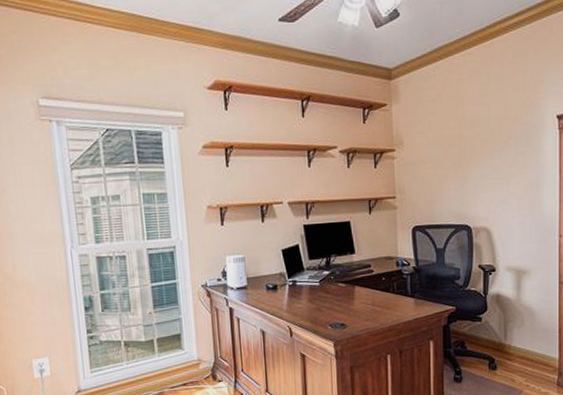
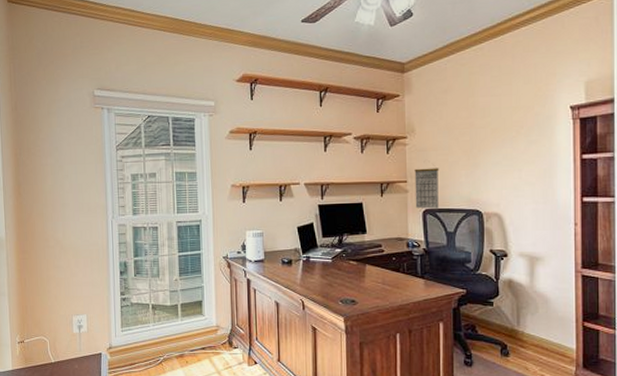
calendar: none [403,182,428,226] -> present [414,168,439,209]

